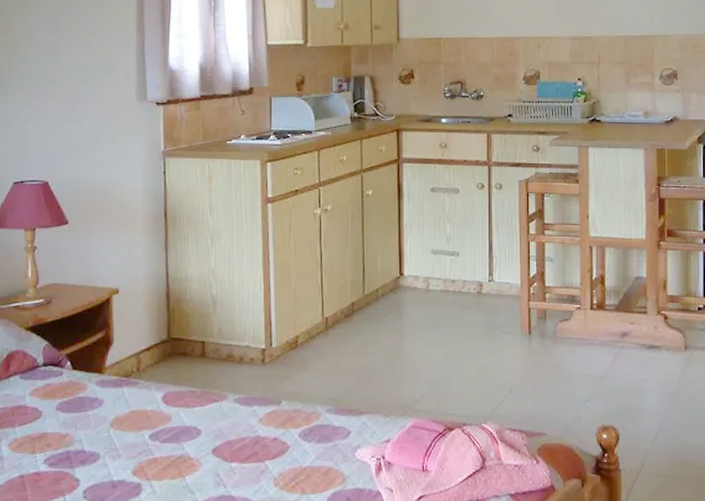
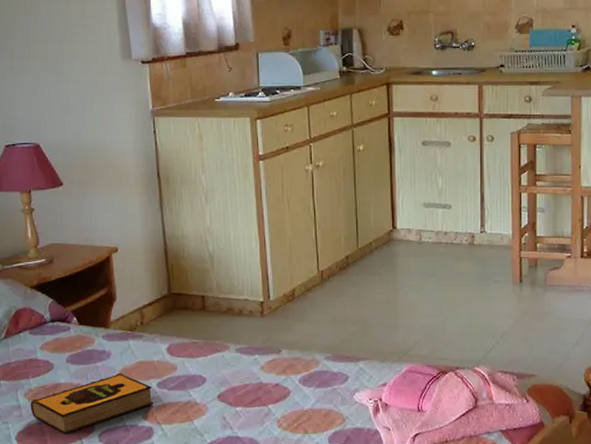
hardback book: none [13,422,145,489] -> present [30,372,153,434]

